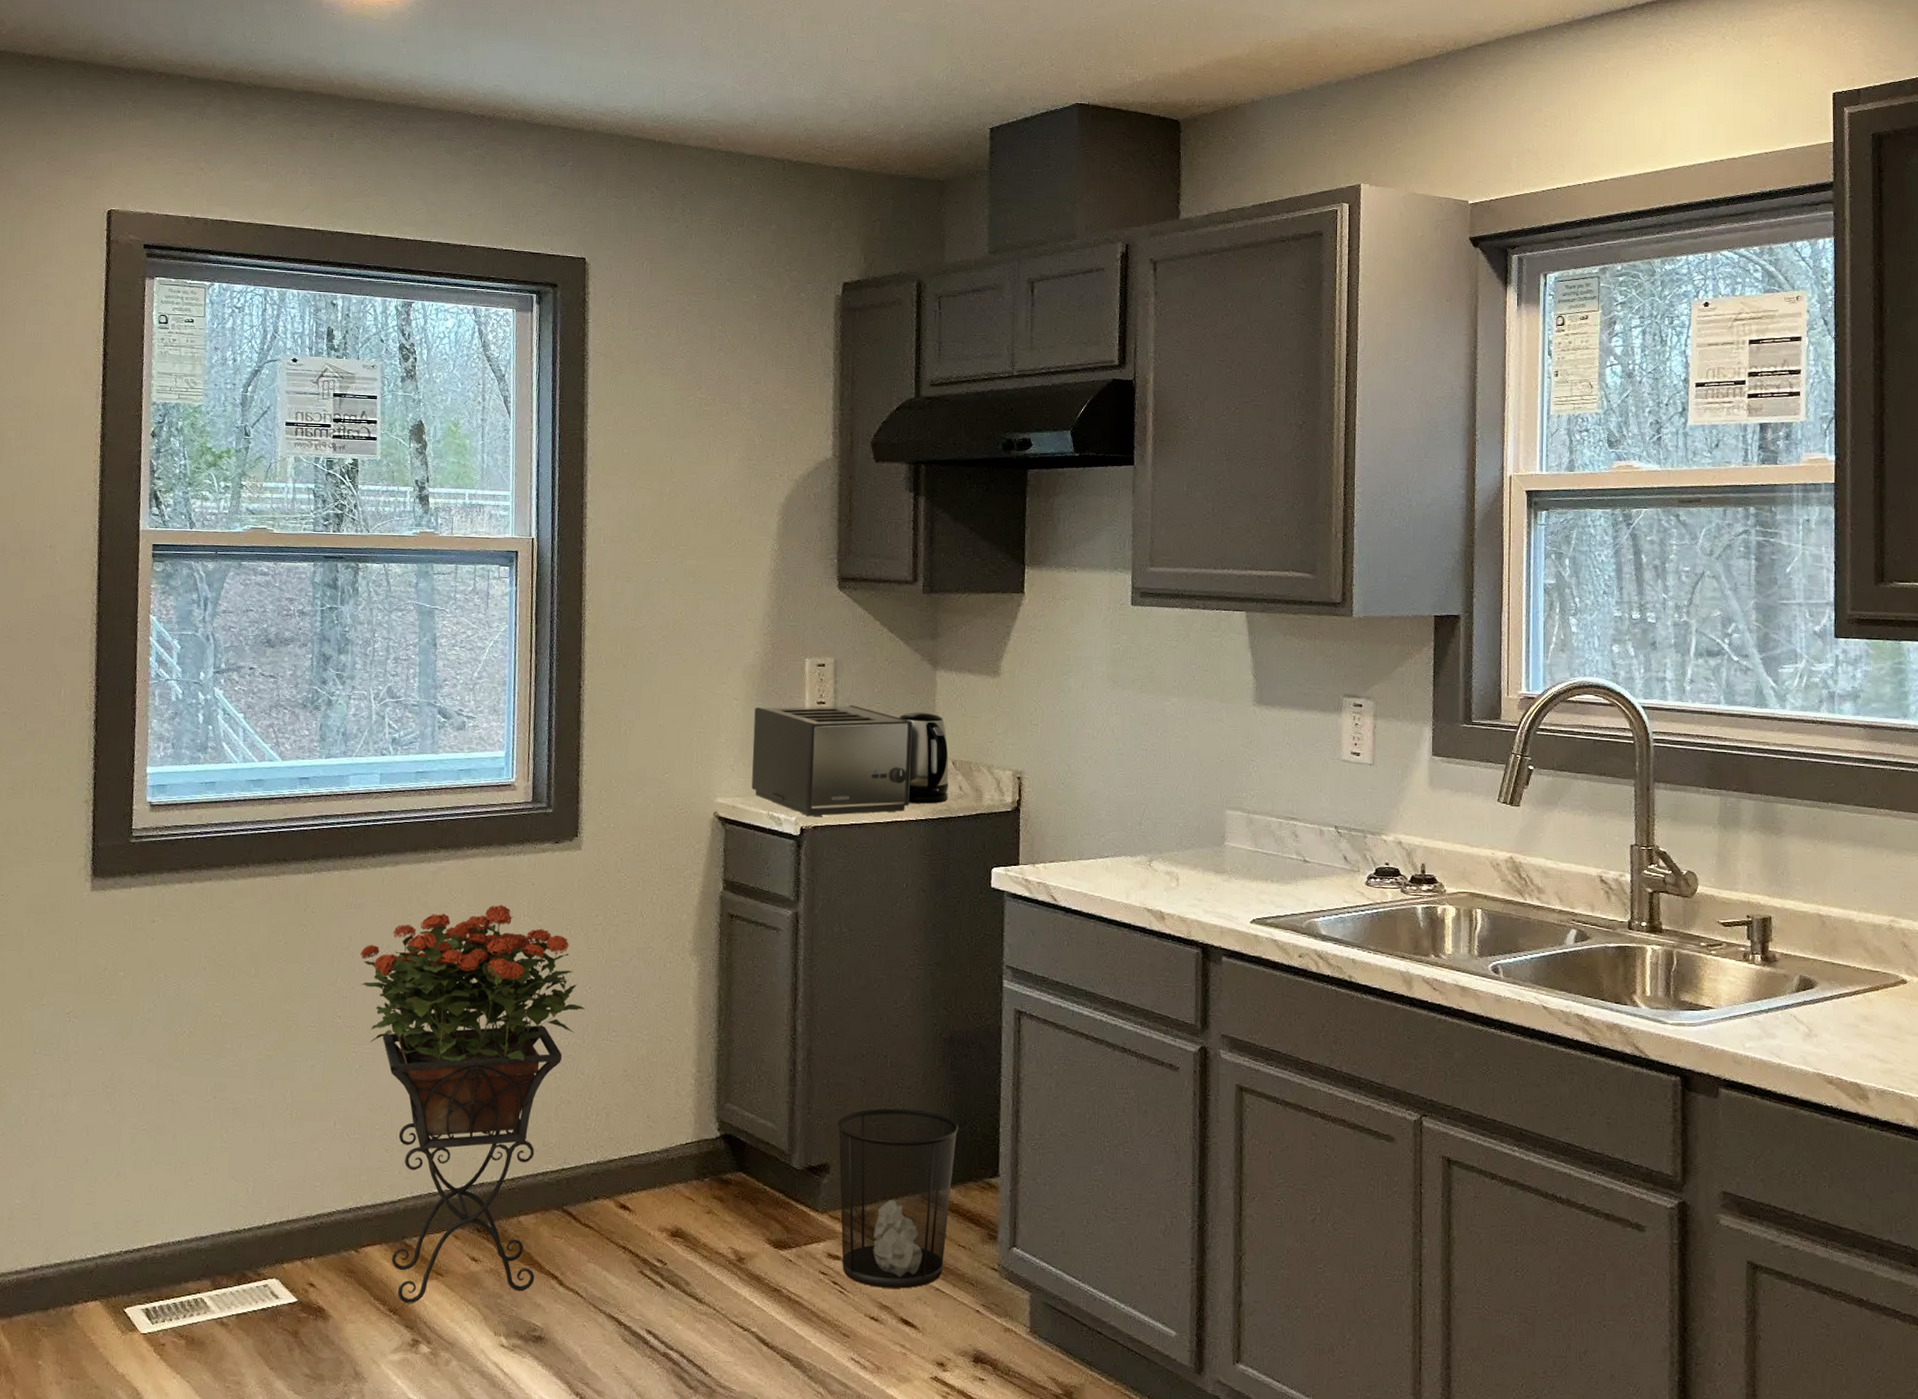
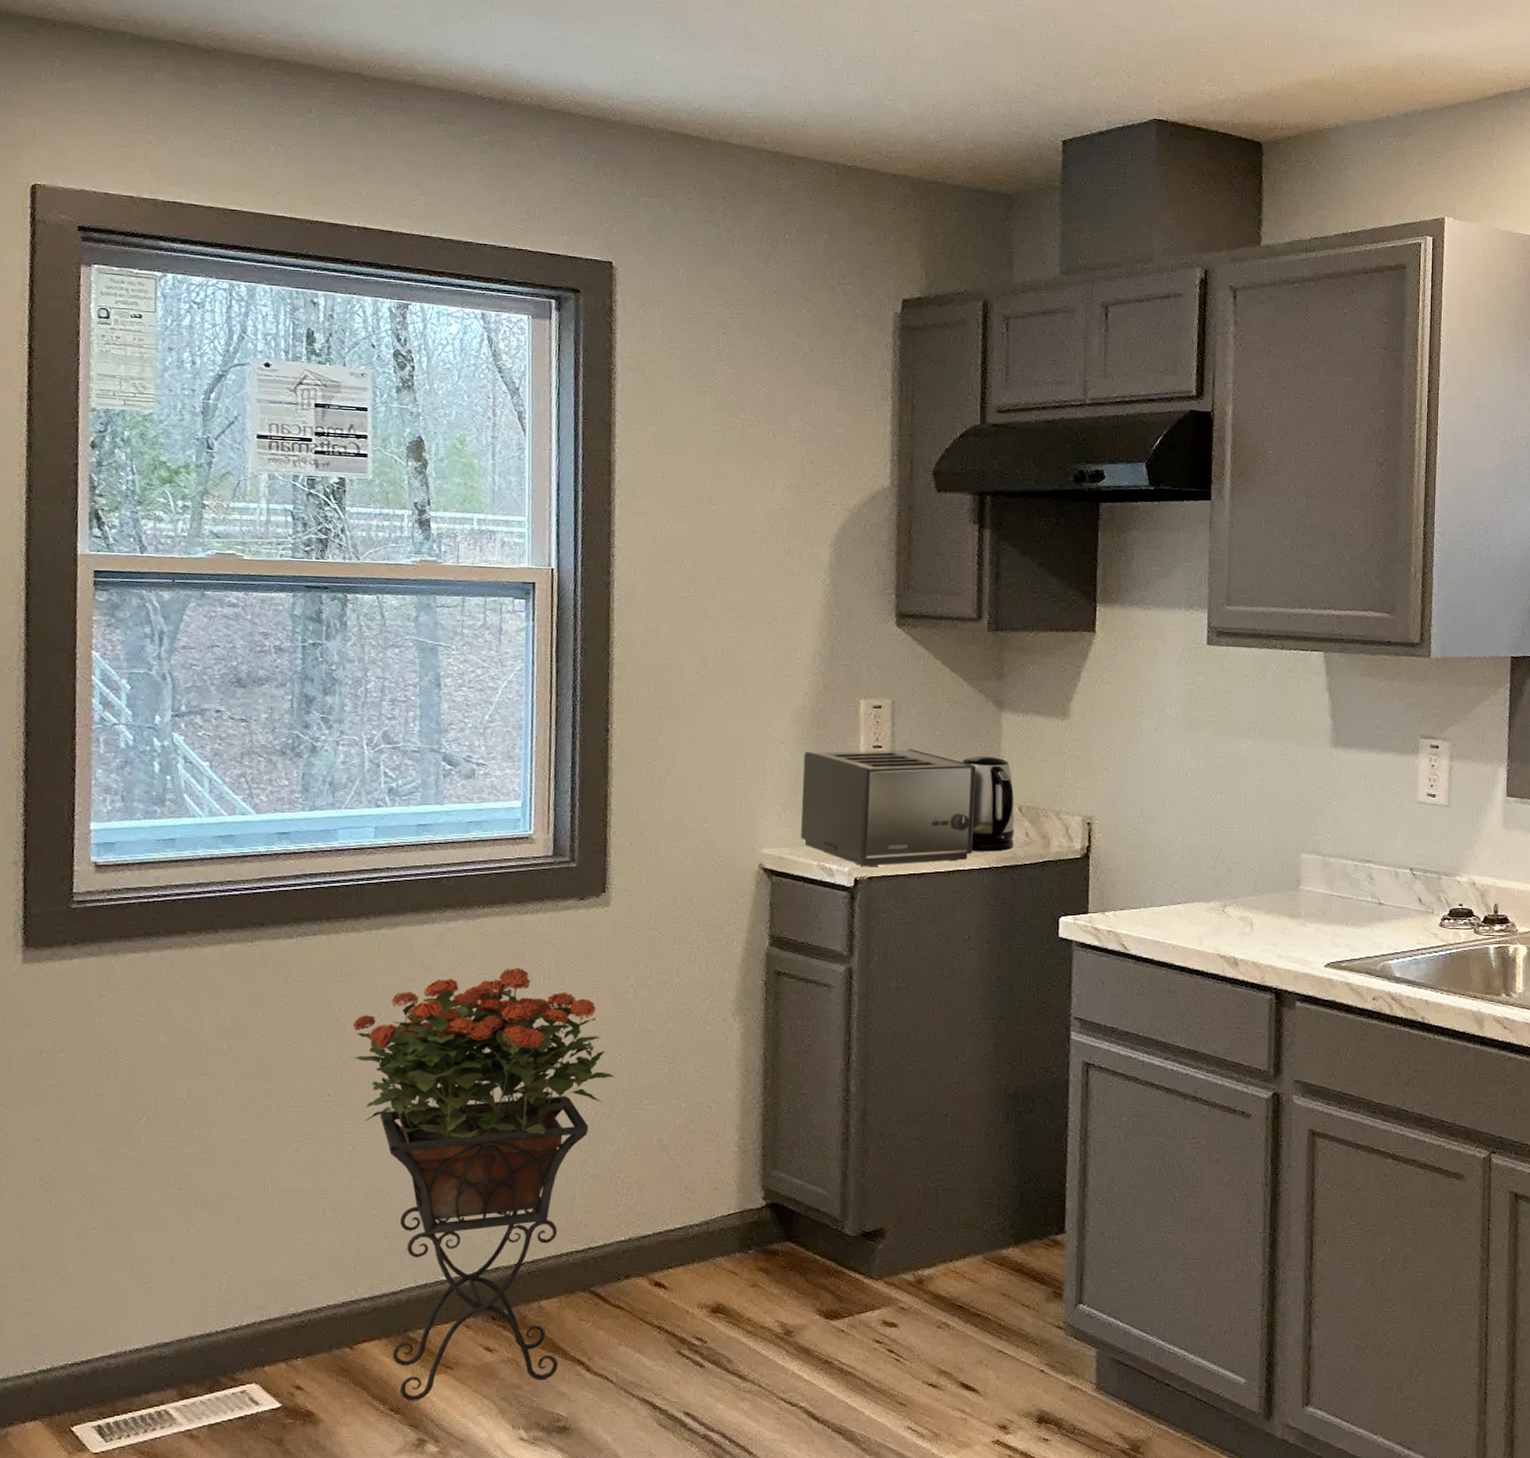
waste bin: present [837,1108,959,1289] -> none [894,1168,1023,1353]

